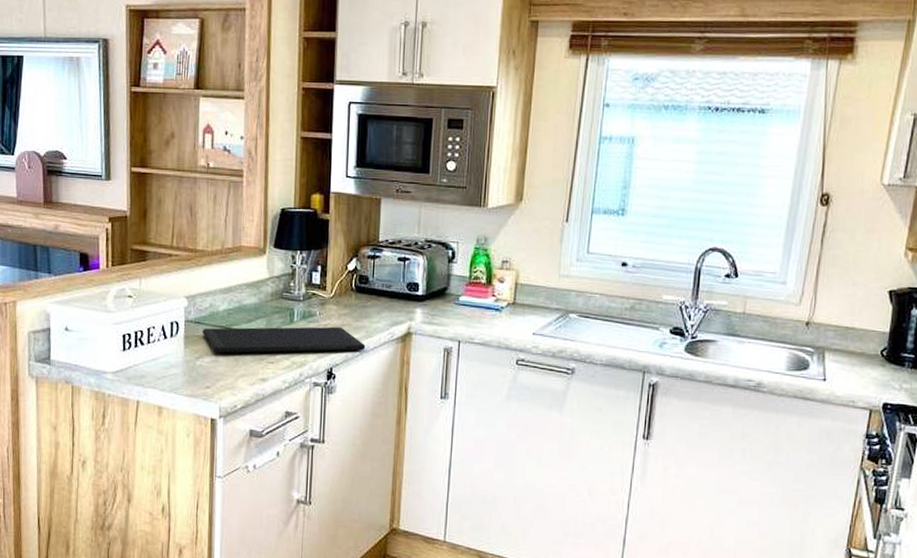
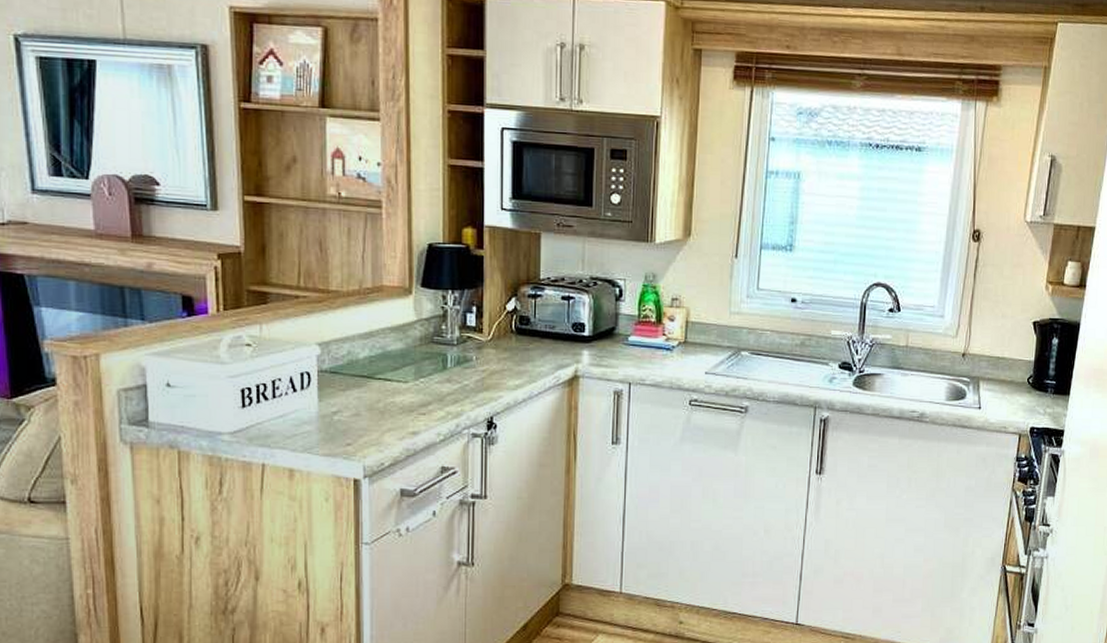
cutting board: present [203,326,366,354] -> none [340,372,529,406]

